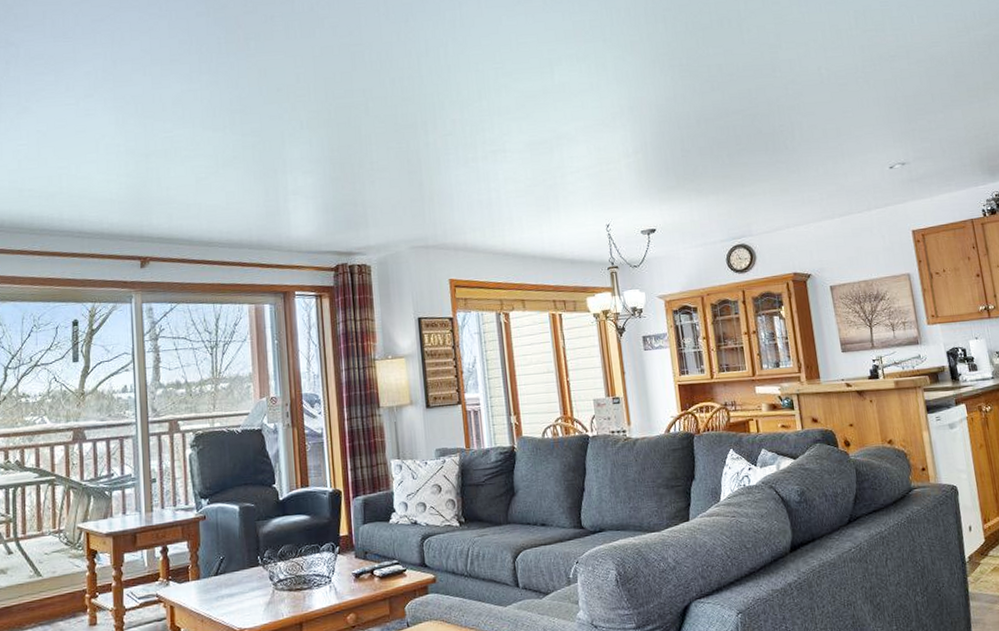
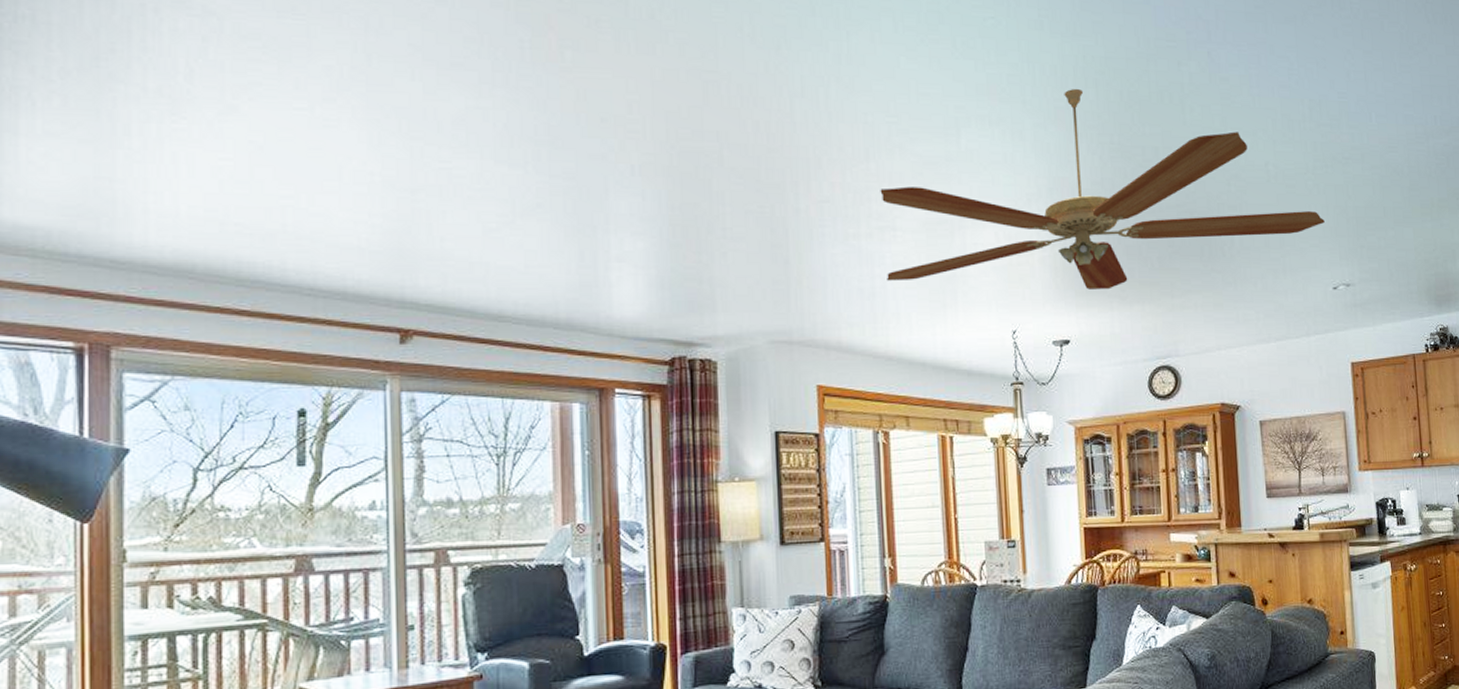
ceiling fan: none [491,24,877,193] -> present [880,88,1325,290]

